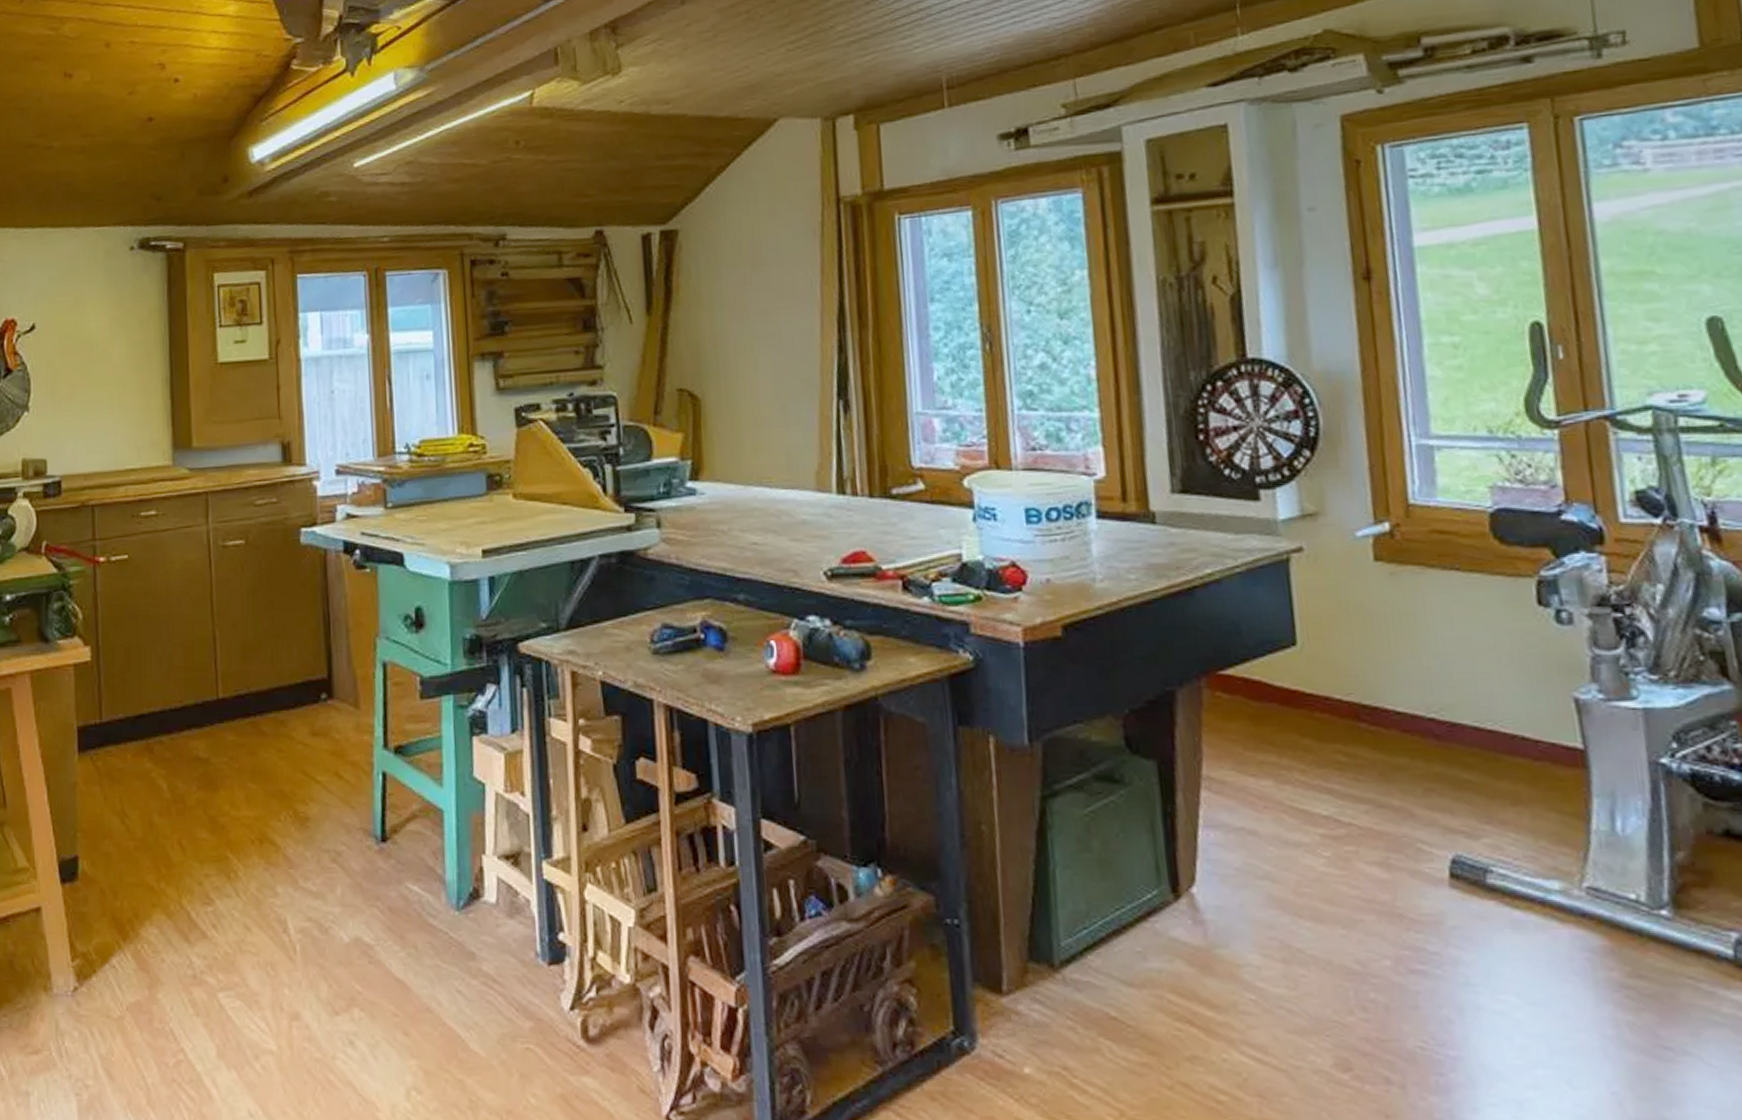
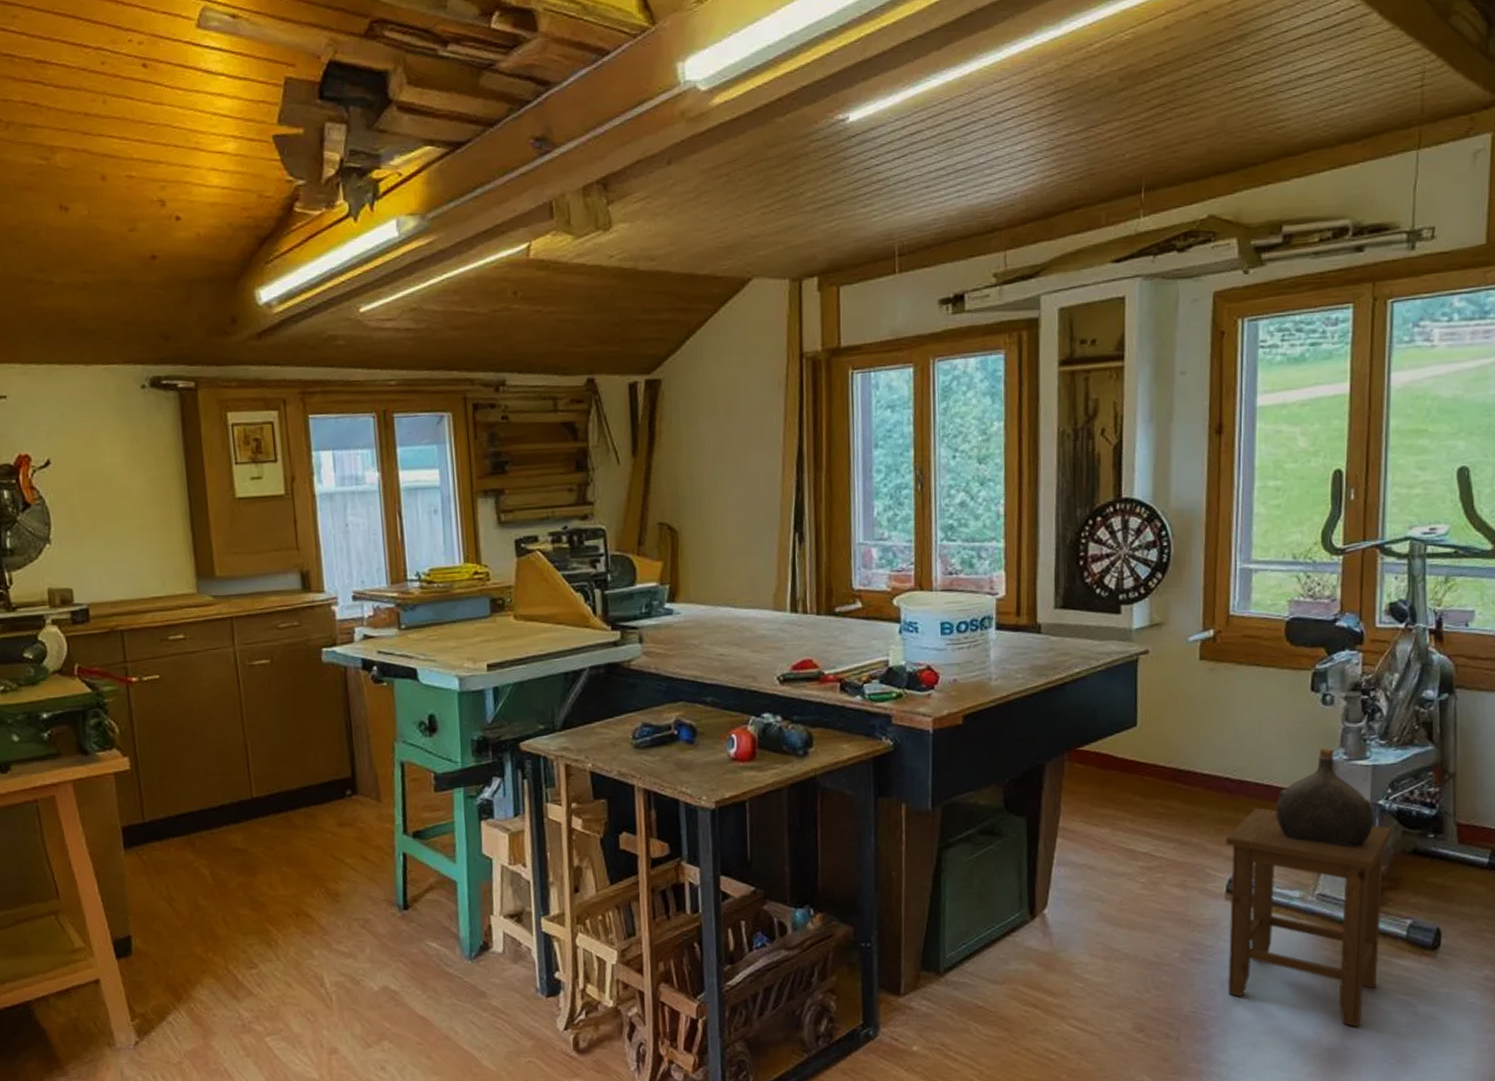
stool: none [1439,761,1698,1089] -> present [1225,807,1392,1027]
water jug: none [1508,681,1658,823] -> present [1276,747,1373,848]

